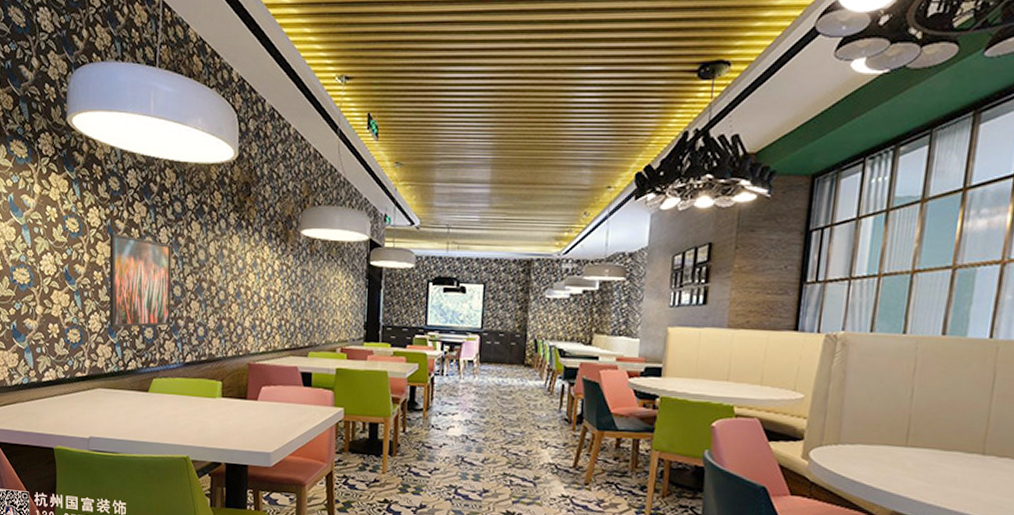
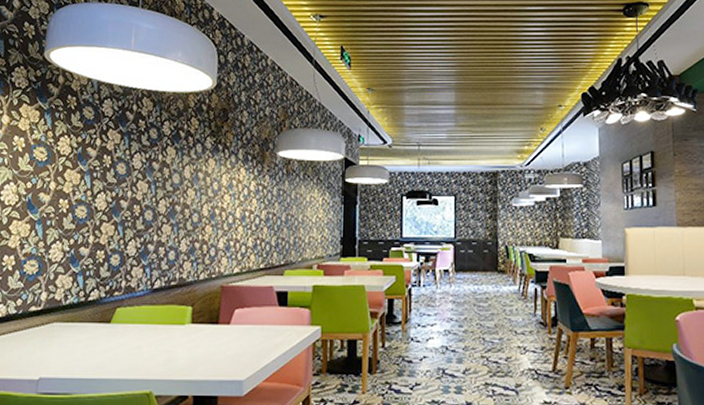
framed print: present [109,233,172,328] -> none [72,160,146,257]

